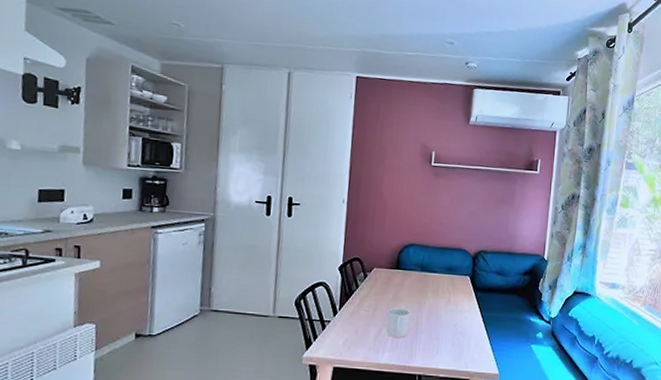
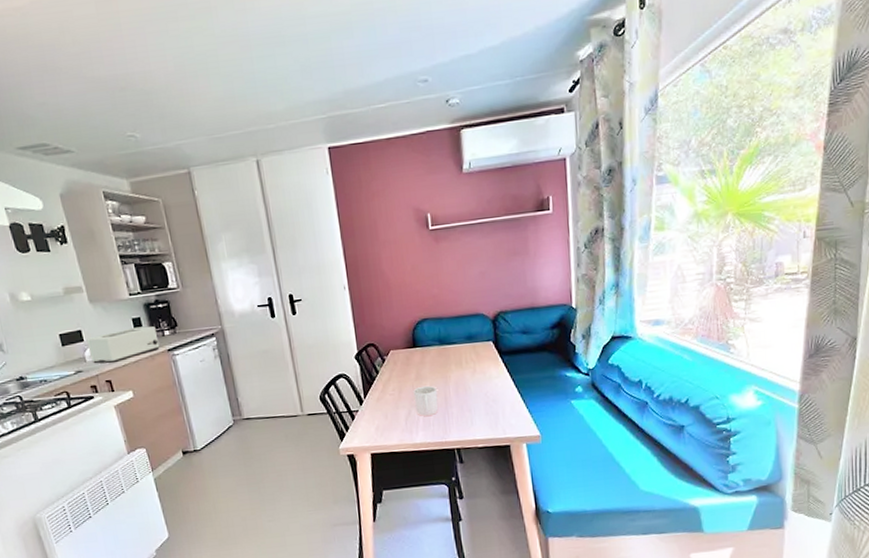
toaster: none [65,197,146,230] -> present [86,326,160,364]

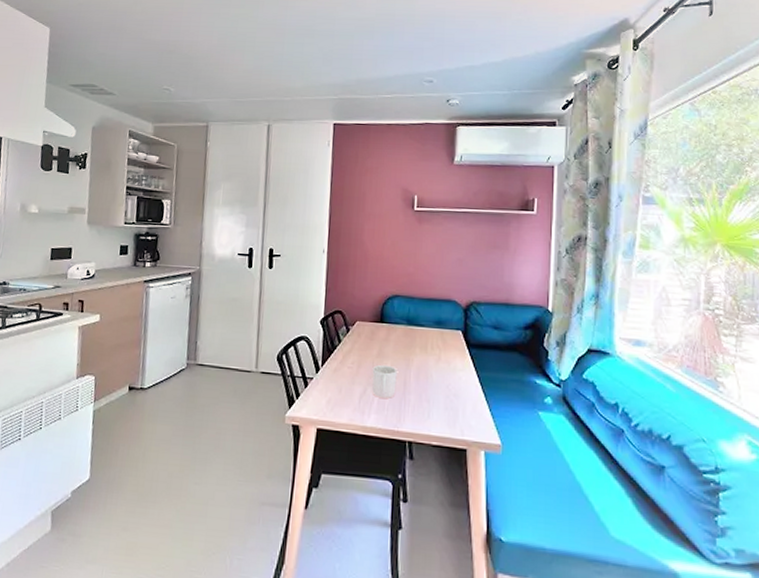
toaster: present [86,326,160,364] -> none [72,254,139,285]

